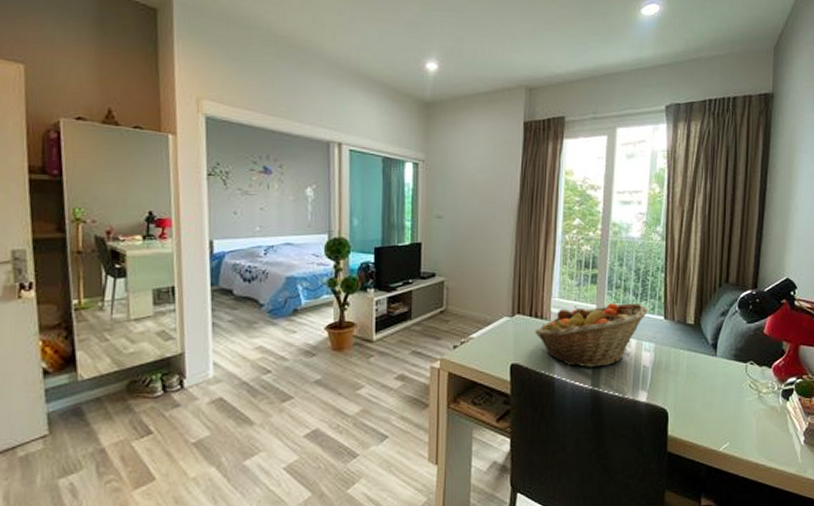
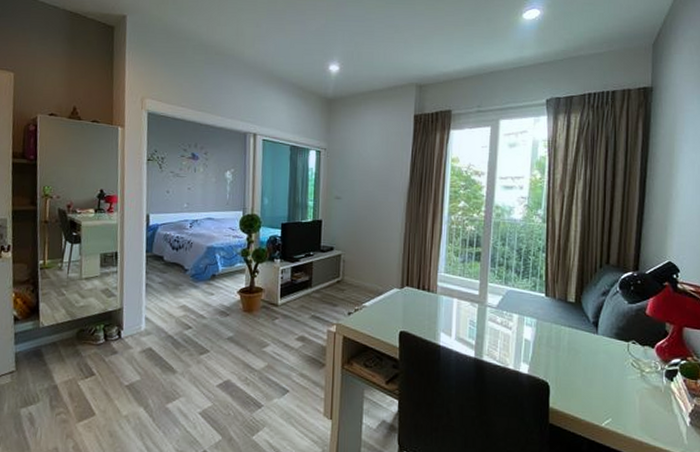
fruit basket: present [535,303,647,368] -> none [422,279,529,339]

